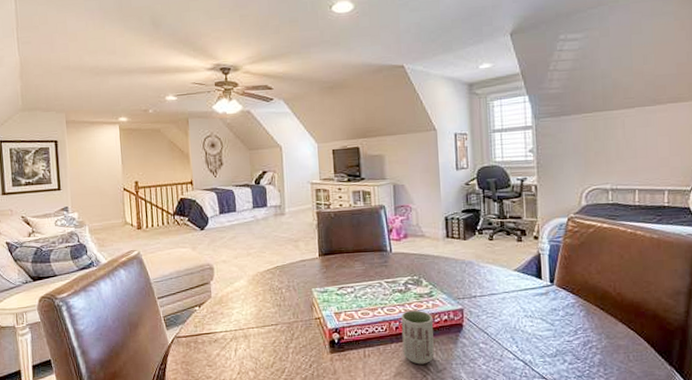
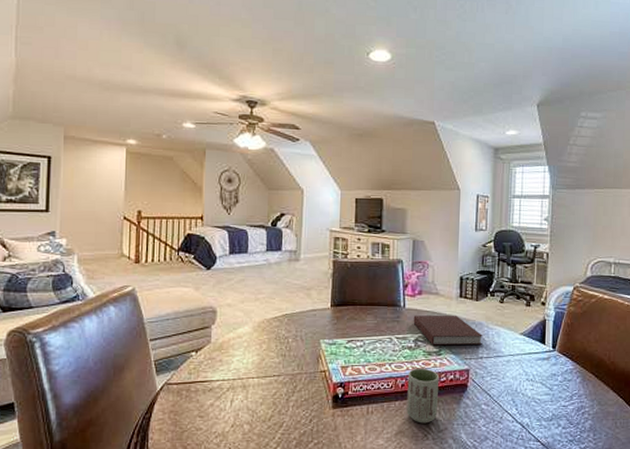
notebook: none [401,255,474,287] -> present [413,315,482,346]

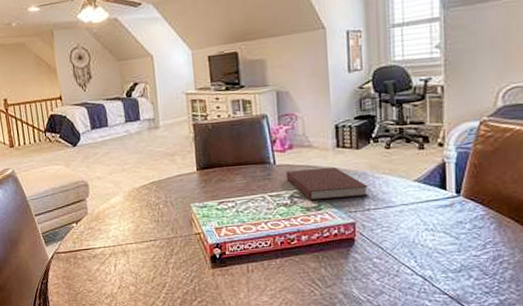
cup: present [406,368,440,424] -> none [286,224,323,280]

